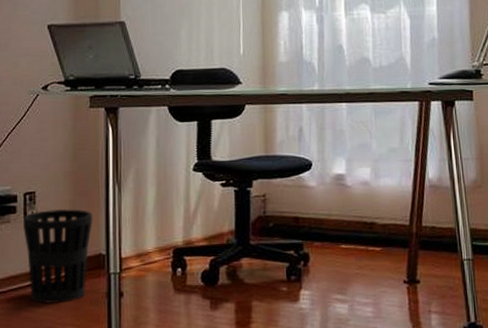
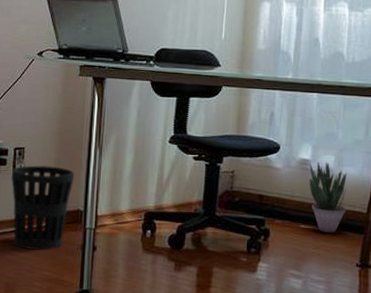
potted plant: none [345,174,388,250] -> present [309,161,347,233]

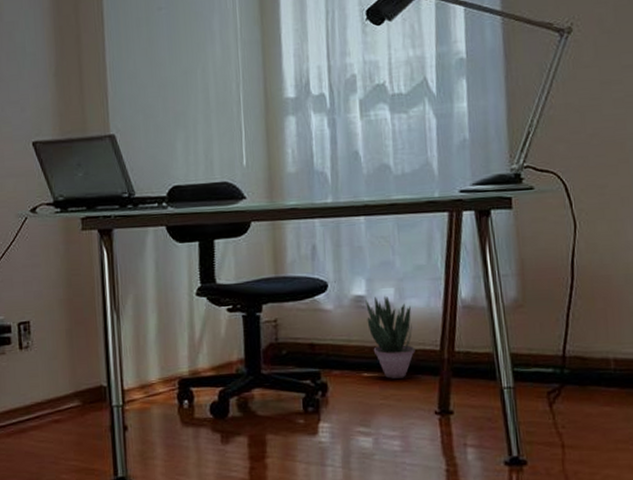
wastebasket: present [11,165,75,250] -> none [19,338,92,439]

